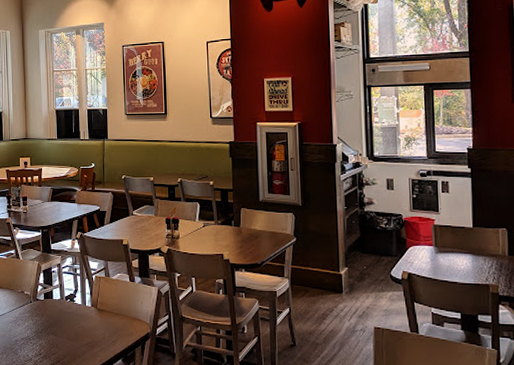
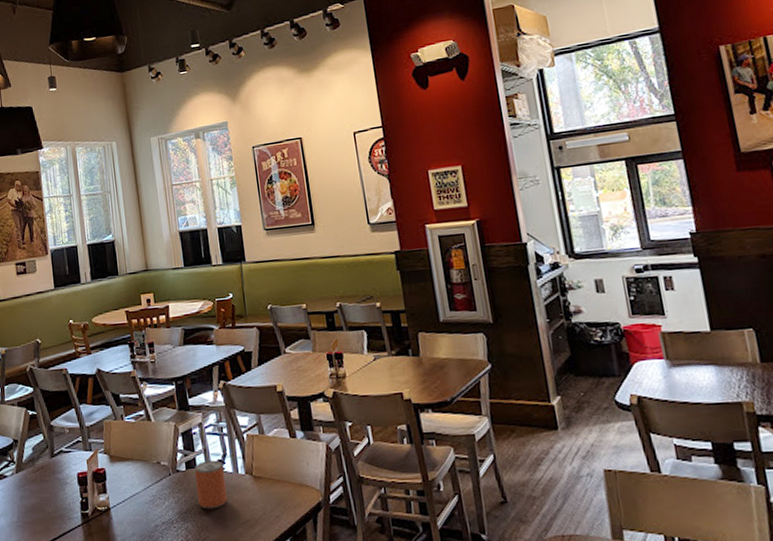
beverage can: none [50,294,75,332] -> present [194,460,227,509]

